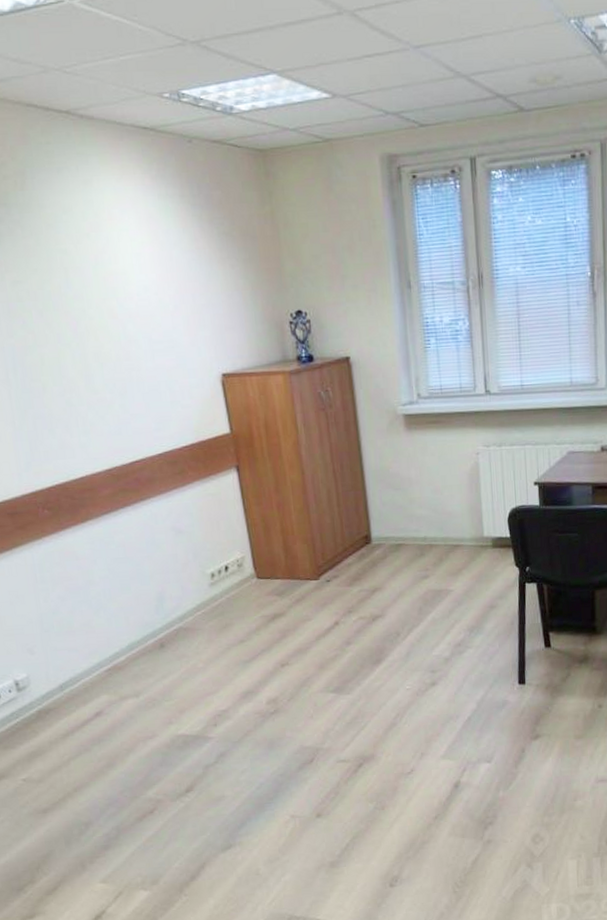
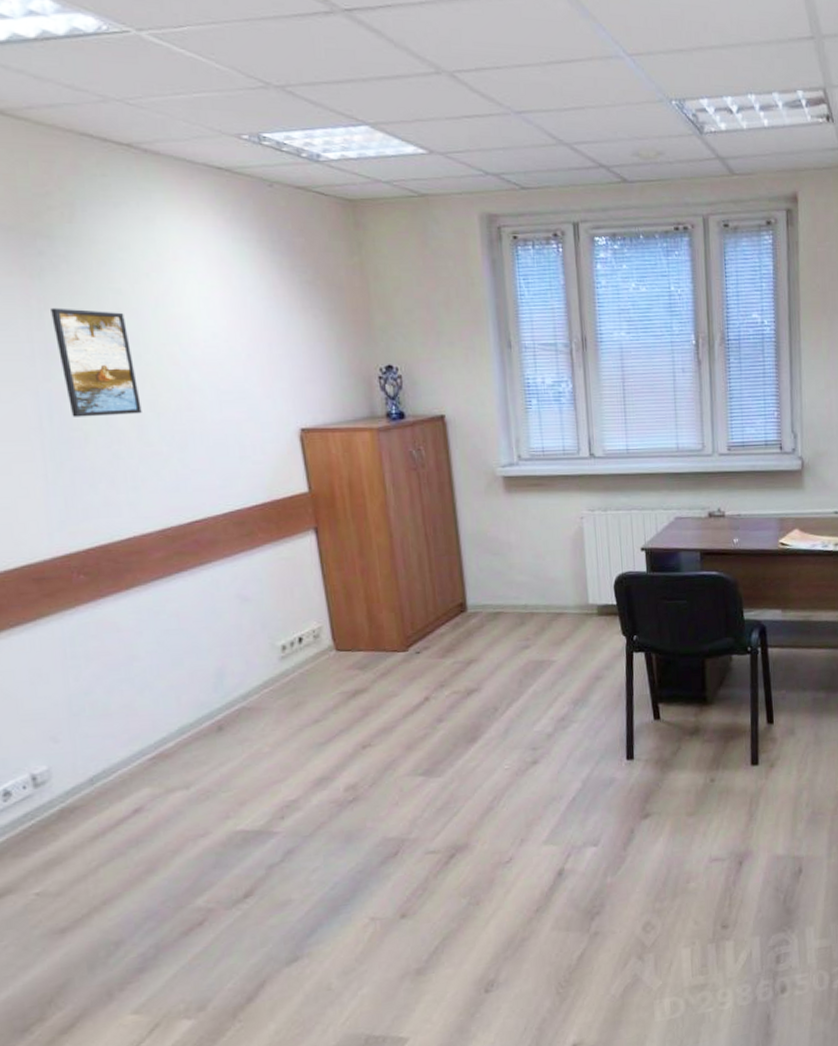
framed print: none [10,269,88,369] -> present [51,307,142,417]

